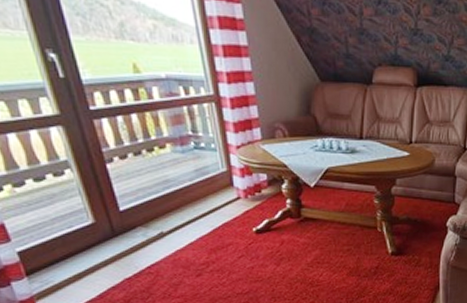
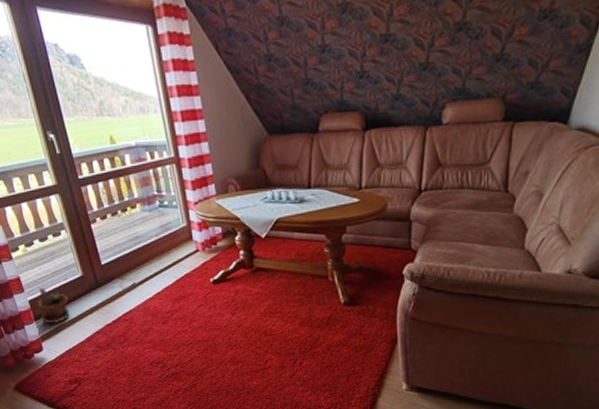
potted plant: none [30,237,76,280] -> present [37,288,69,324]

